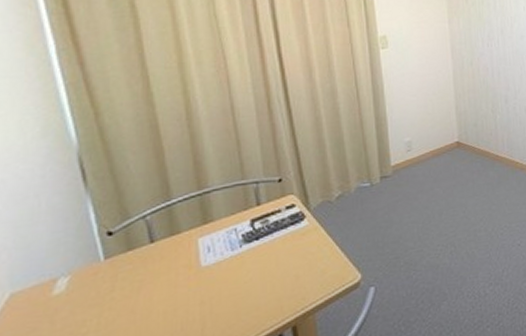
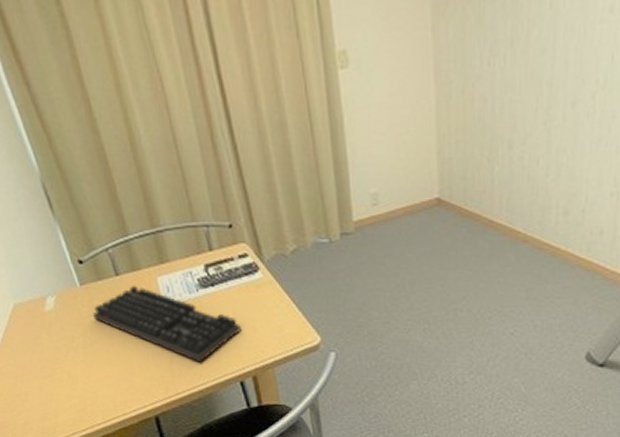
keyboard: none [114,250,283,323] -> present [92,285,241,363]

